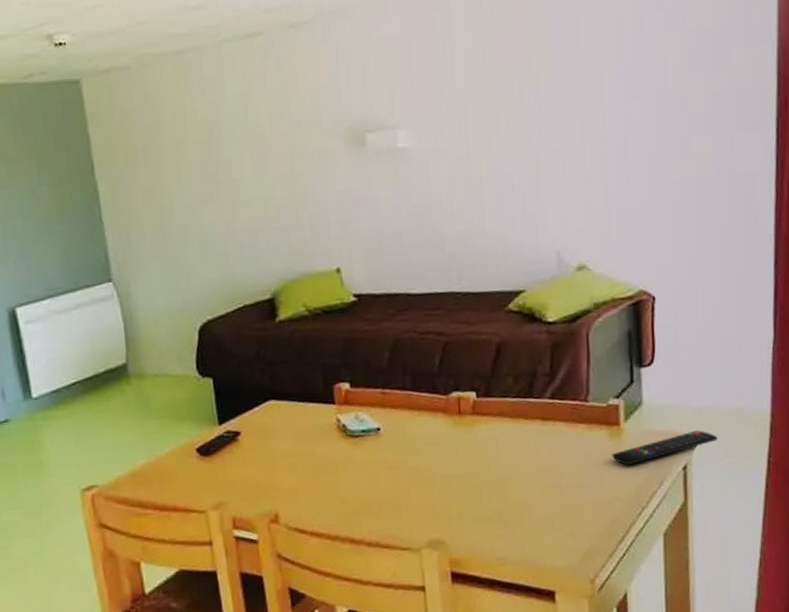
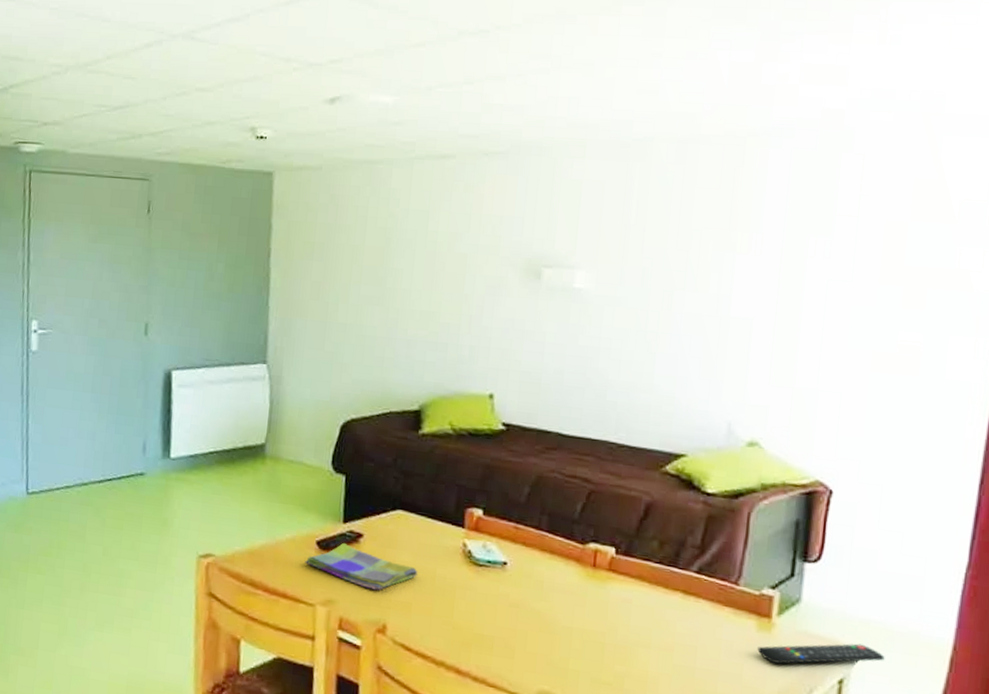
dish towel: none [188,445,299,483] -> present [304,543,418,590]

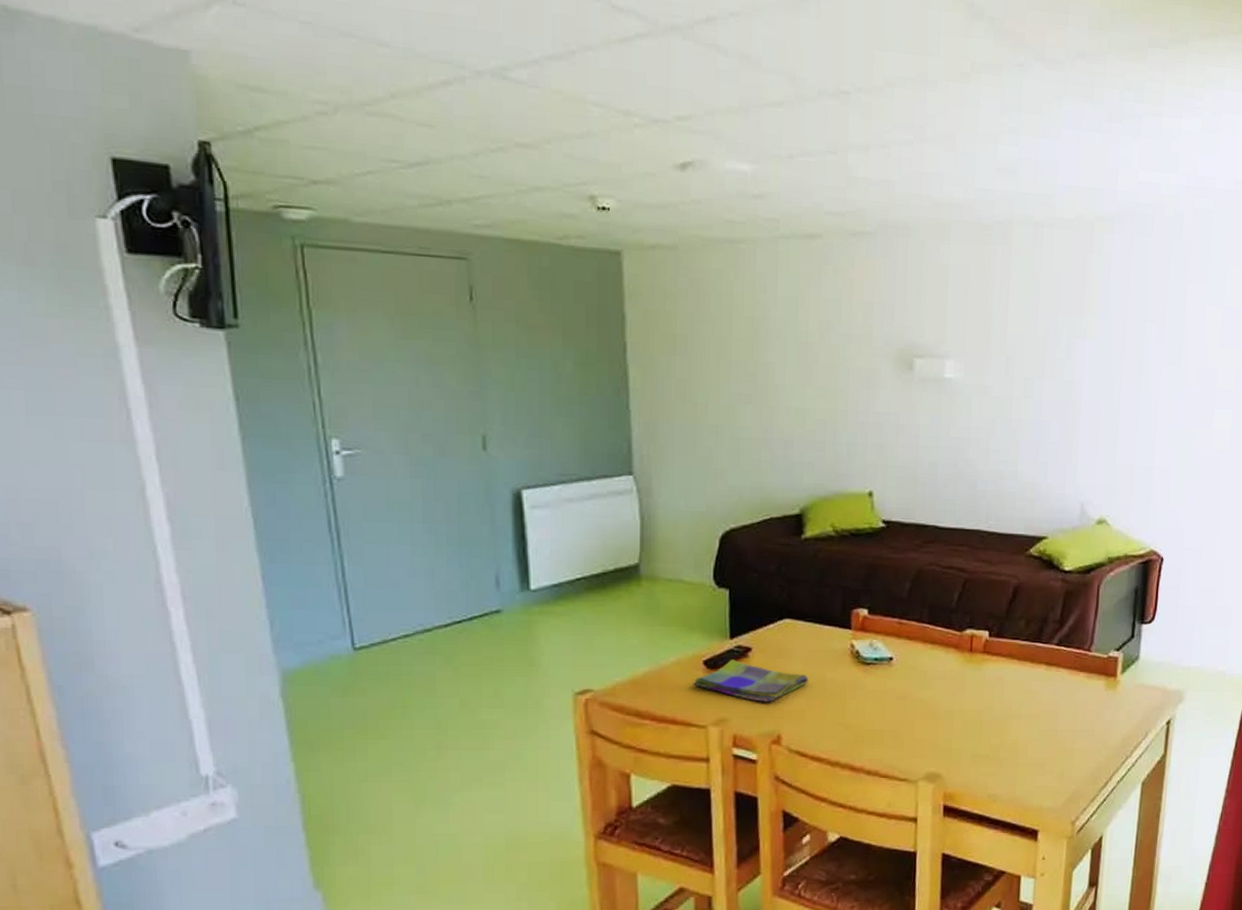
remote control: present [757,643,885,664] -> none [1106,688,1201,715]

